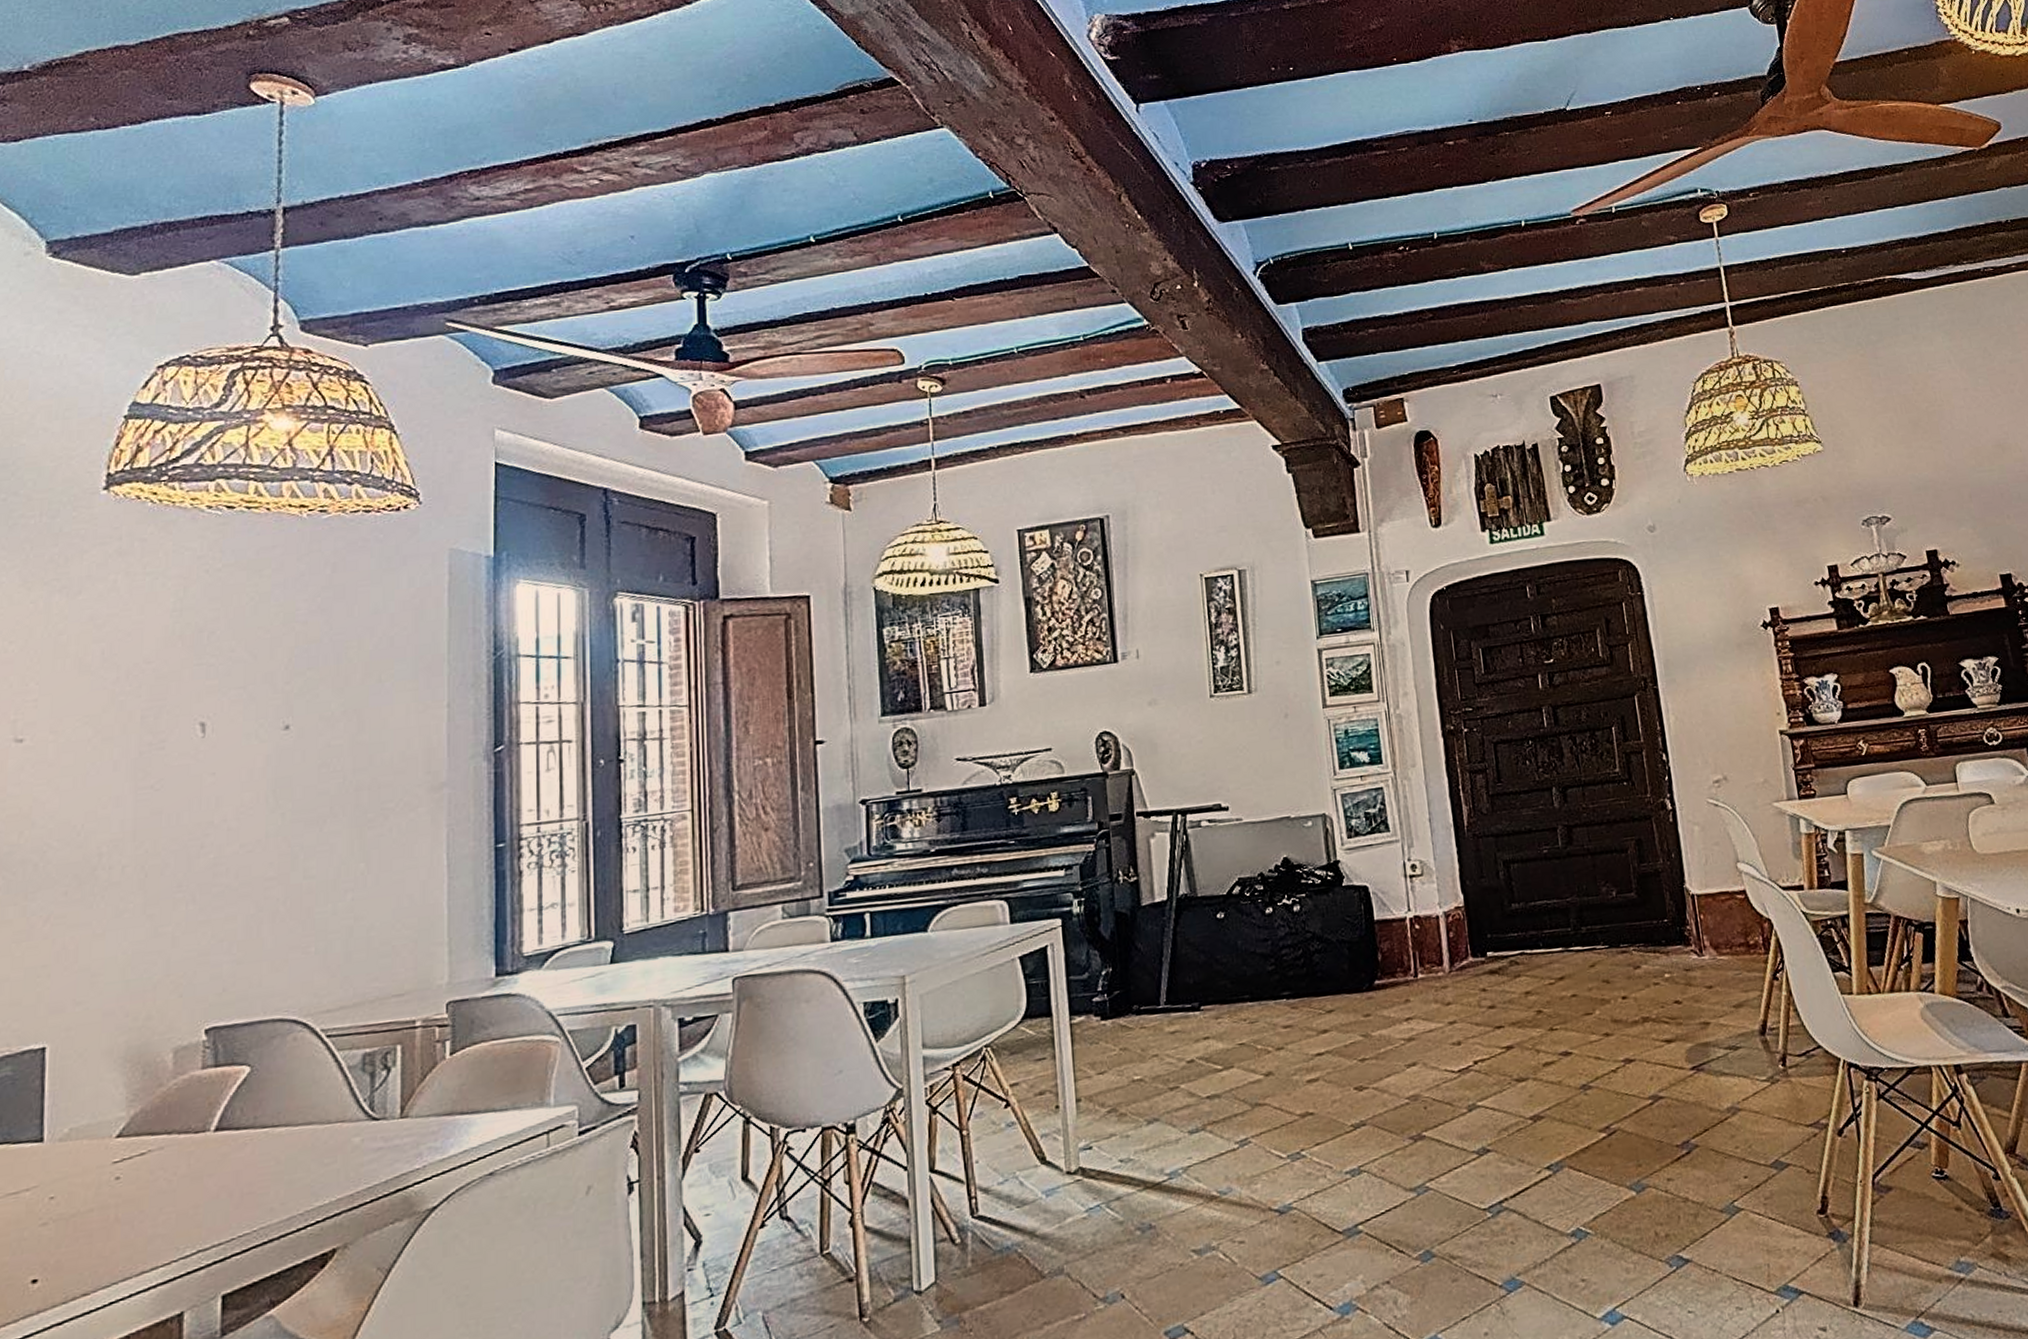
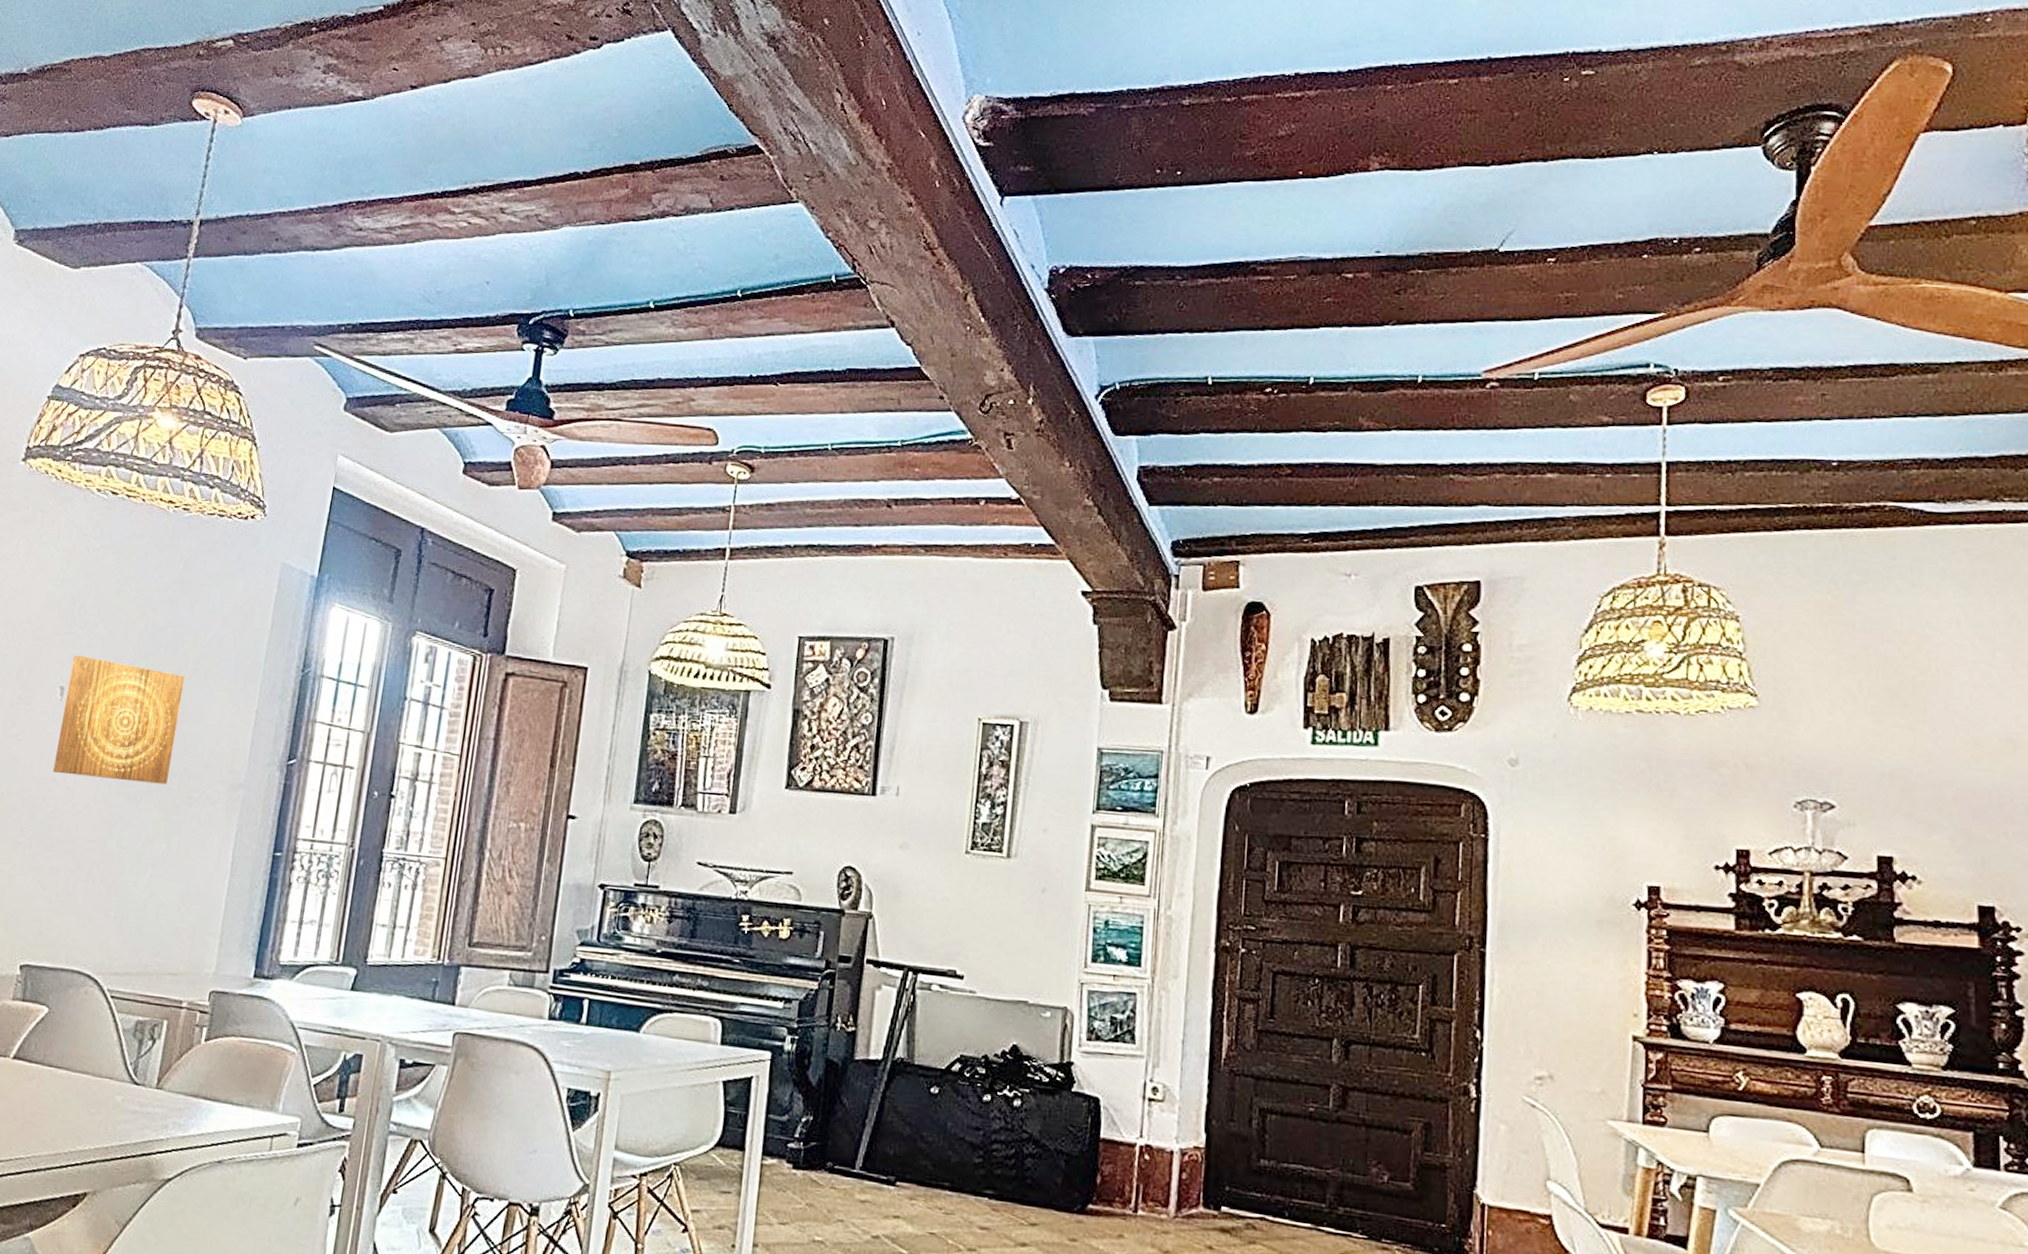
wall art: none [208,683,355,816] -> present [53,656,185,785]

